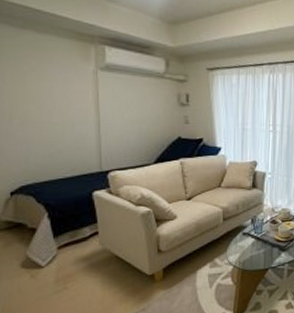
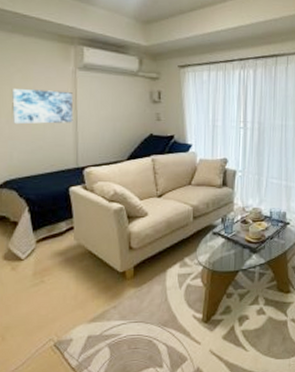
wall art: none [26,89,95,127] -> present [12,89,74,124]

